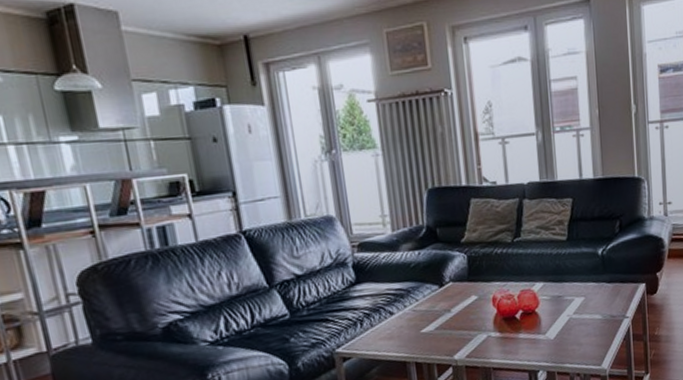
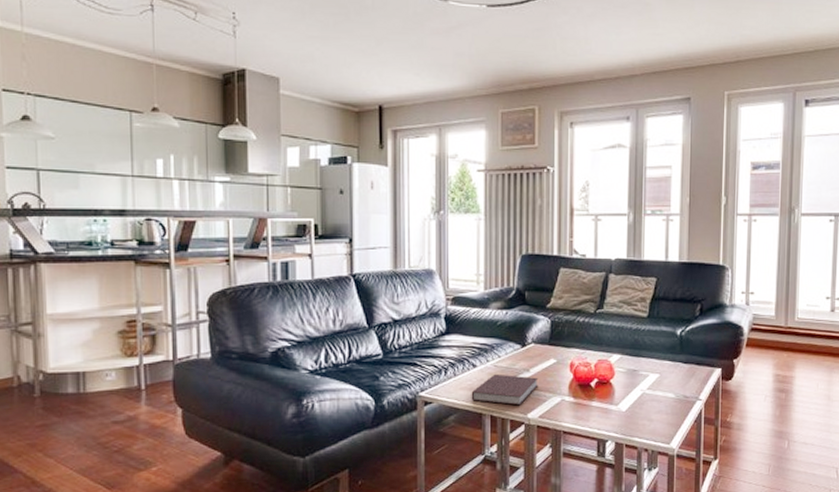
notebook: none [391,316,462,350] -> present [471,373,539,406]

